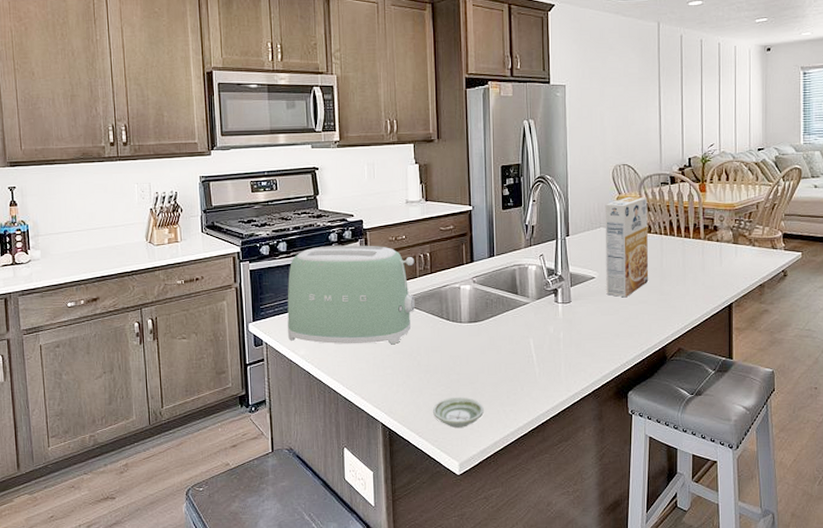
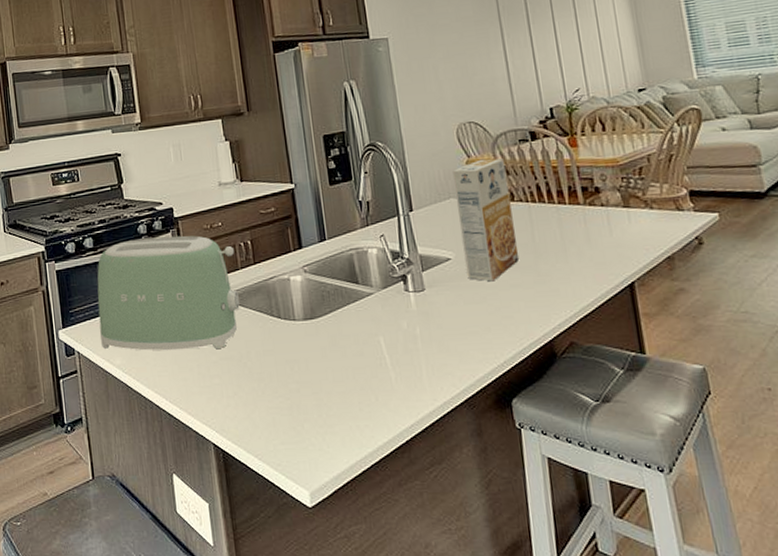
saucer: present [433,397,484,428] -> none [272,410,333,448]

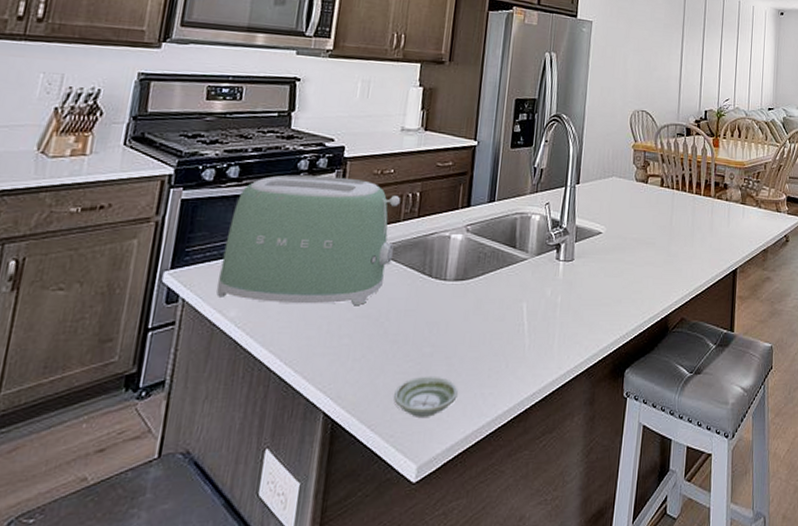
saucer: none [272,410,333,448] -> present [394,376,458,417]
cereal box: present [452,158,520,282] -> none [612,145,663,258]

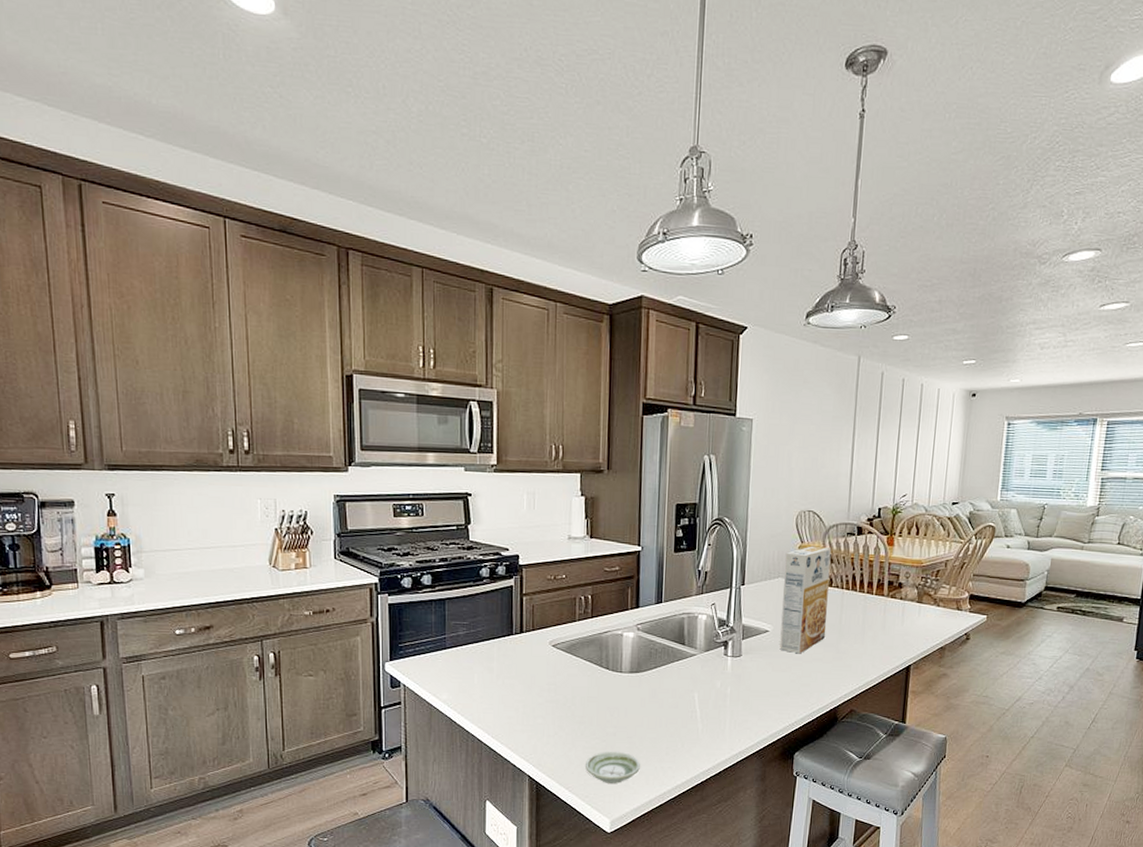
toaster: present [217,175,401,306] -> none [429,581,575,693]
cereal box: none [612,145,663,258] -> present [779,546,832,654]

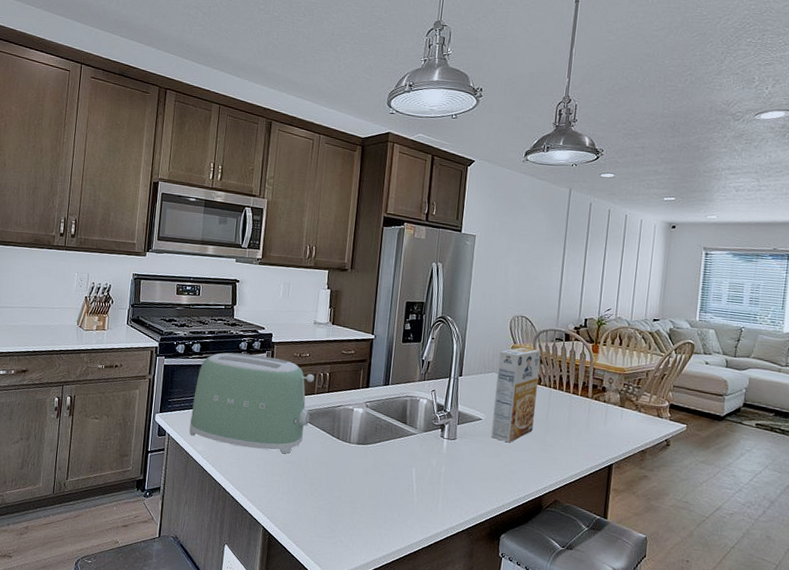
toaster: none [429,581,575,693] -> present [189,352,315,454]
saucer: present [586,751,640,783] -> none [312,512,360,544]

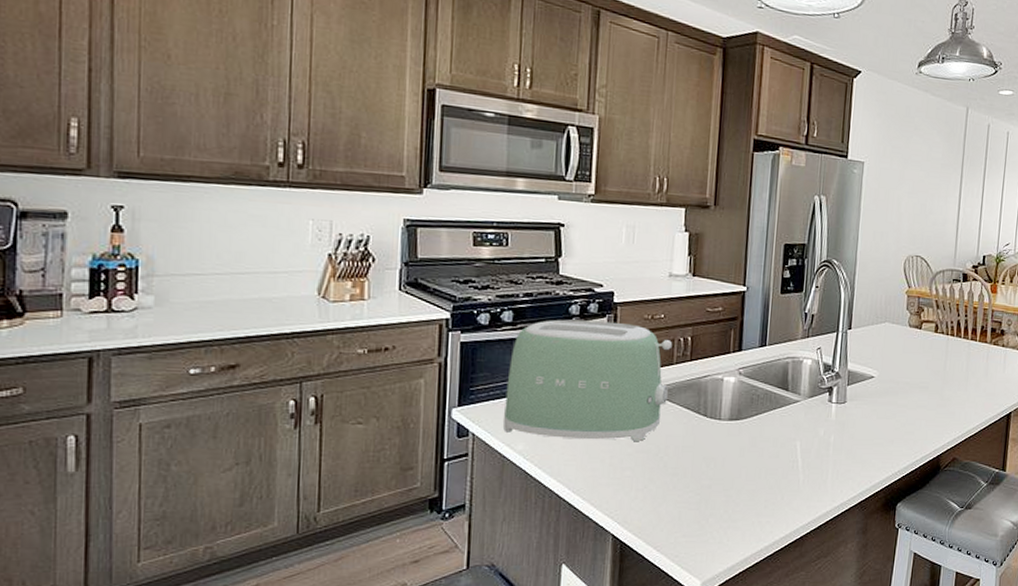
cereal box: present [491,347,541,443] -> none [884,291,938,401]

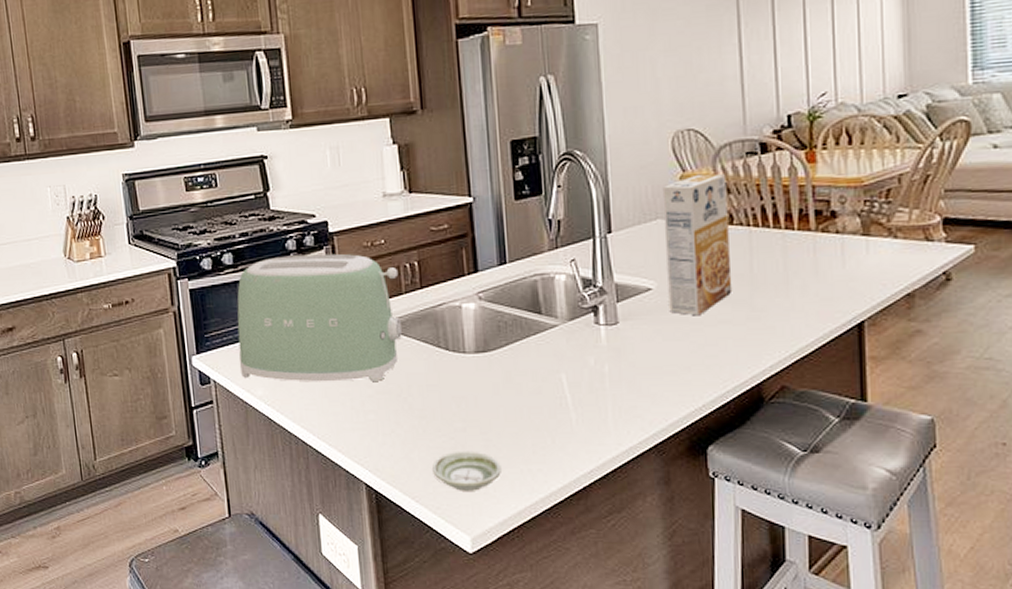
saucer: none [677,505,736,541] -> present [433,451,501,491]
cereal box: none [884,291,938,401] -> present [662,173,733,316]

